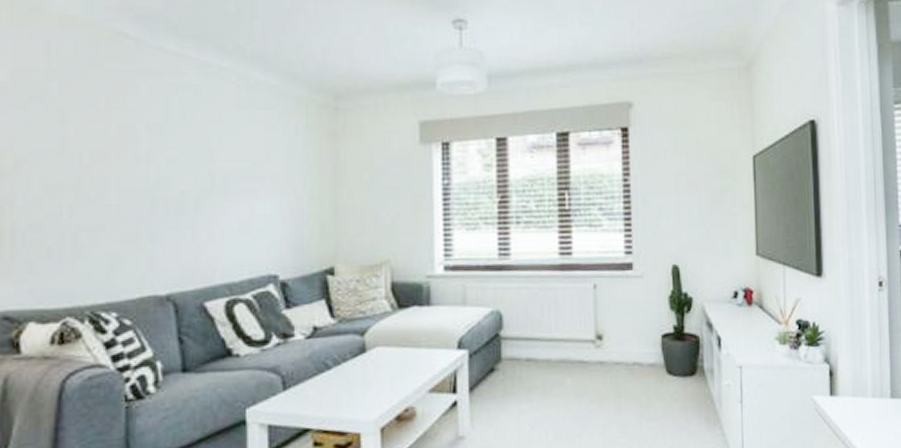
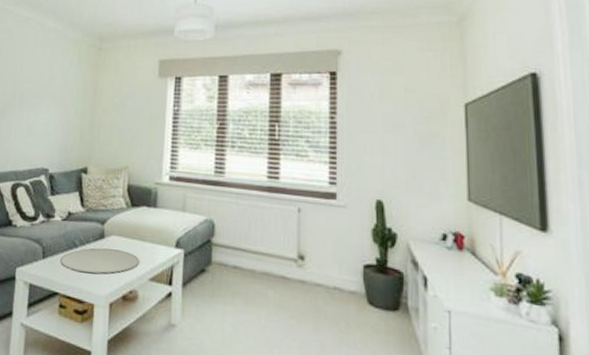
decorative tray: none [309,363,414,399] -> present [60,248,139,274]

